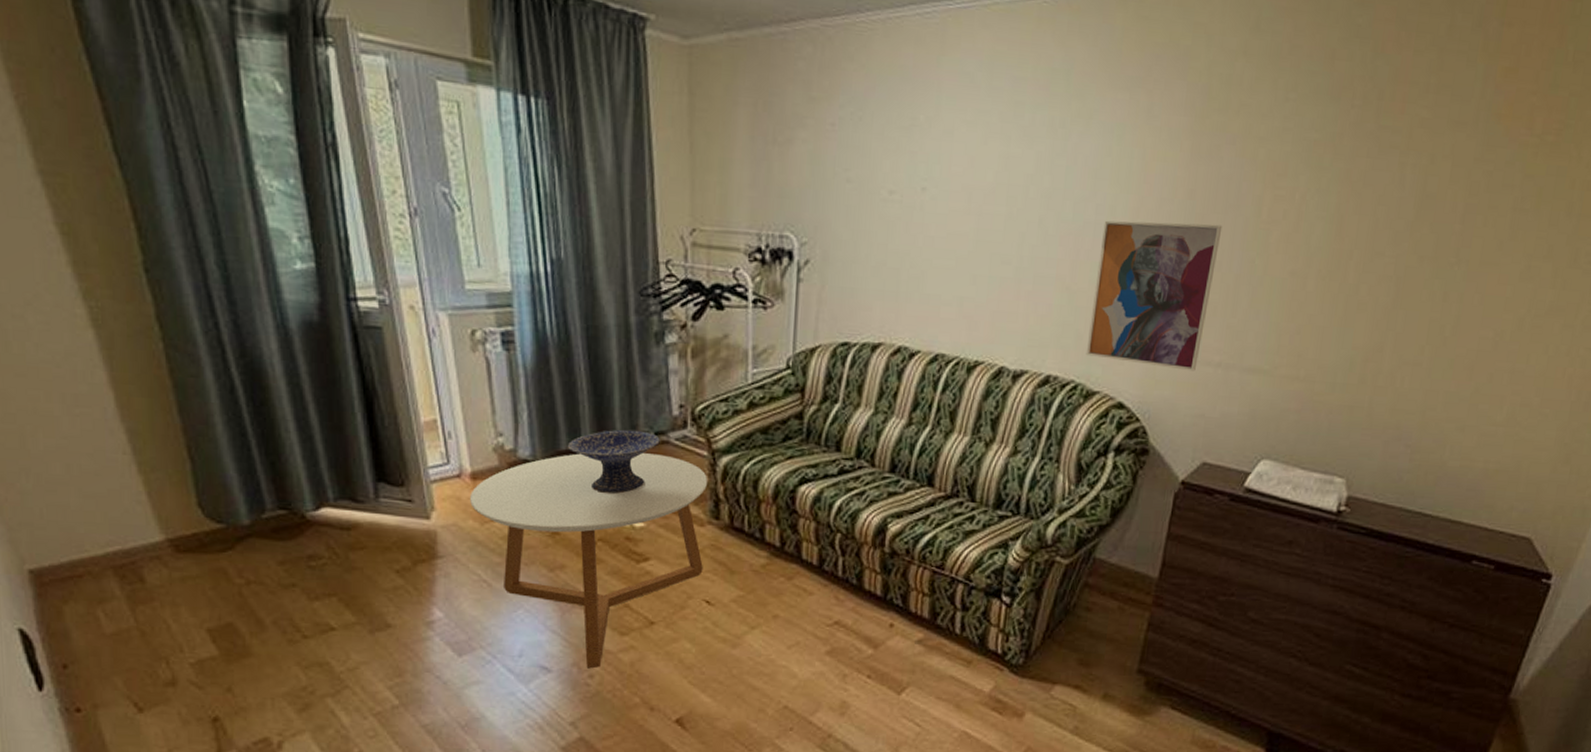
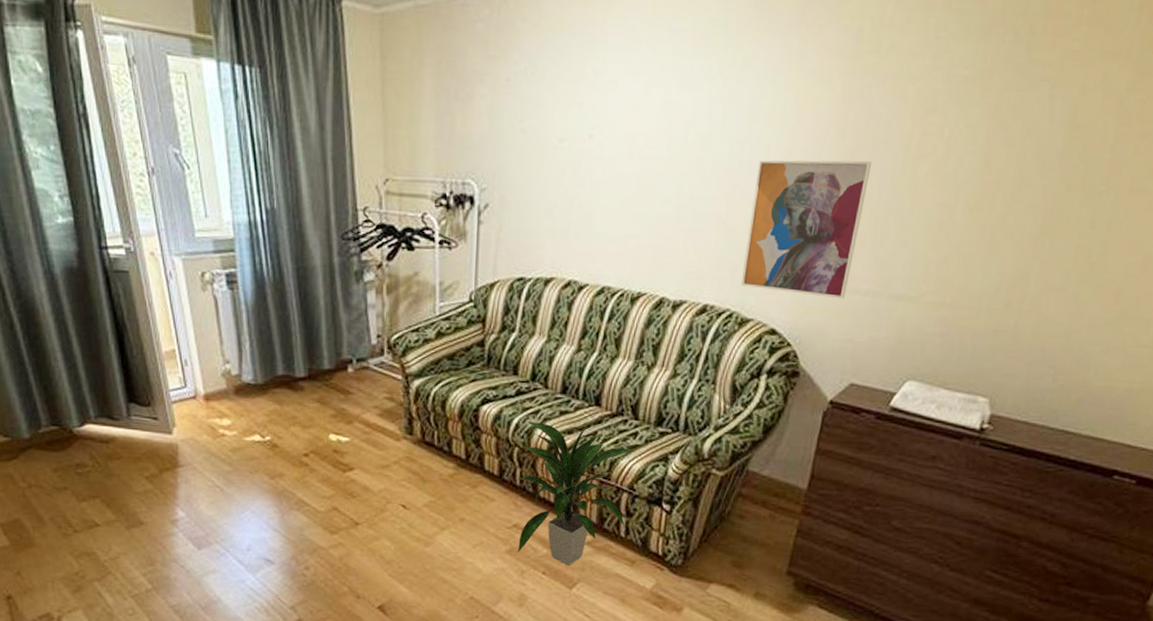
coffee table: present [470,453,707,669] -> none [204,377,402,562]
decorative bowl: present [567,429,660,494] -> none [283,357,361,412]
indoor plant: none [838,503,972,668] -> present [517,420,636,566]

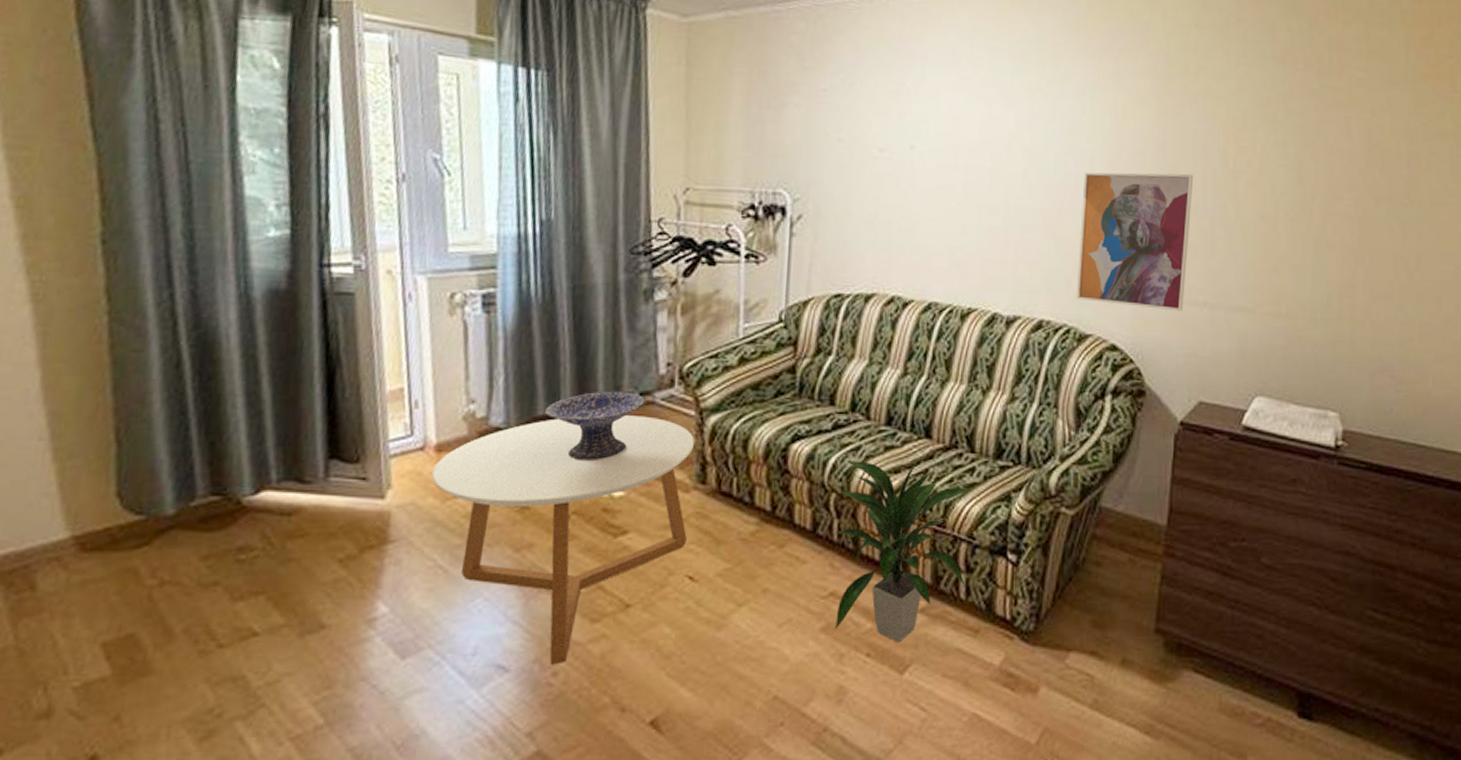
coffee table: none [204,377,402,562] -> present [432,415,694,665]
decorative bowl: none [283,357,361,412] -> present [544,391,645,460]

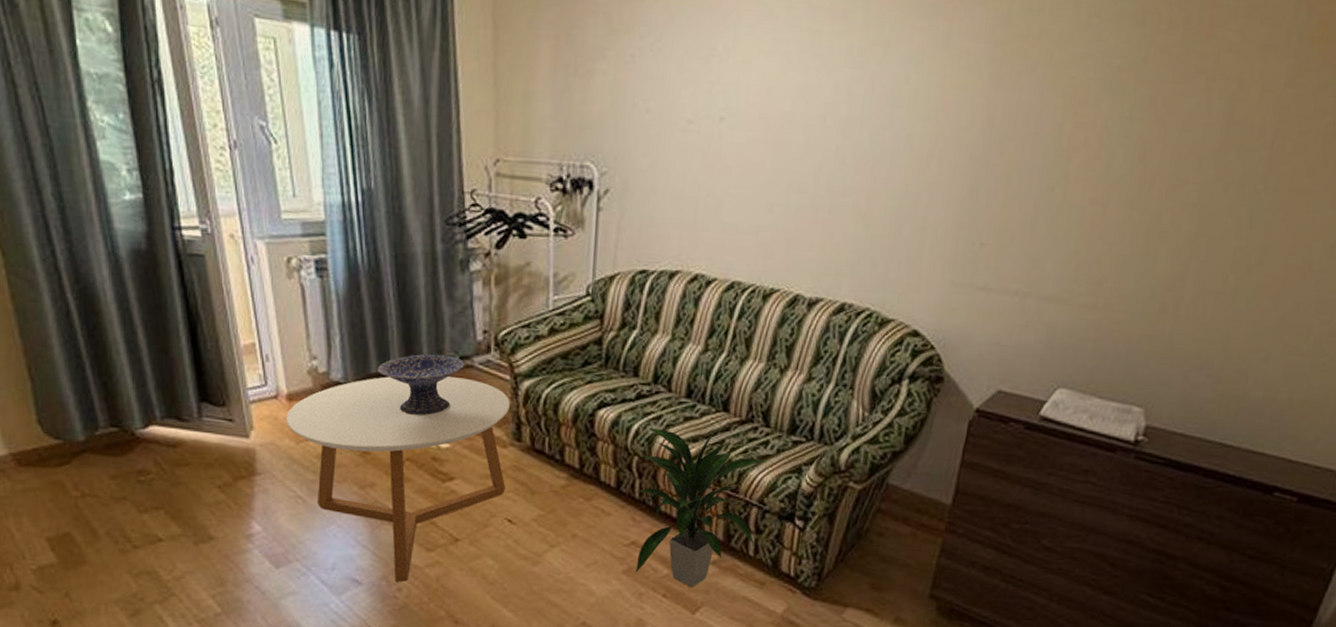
wall art: present [1076,172,1194,312] -> none [881,148,1022,300]

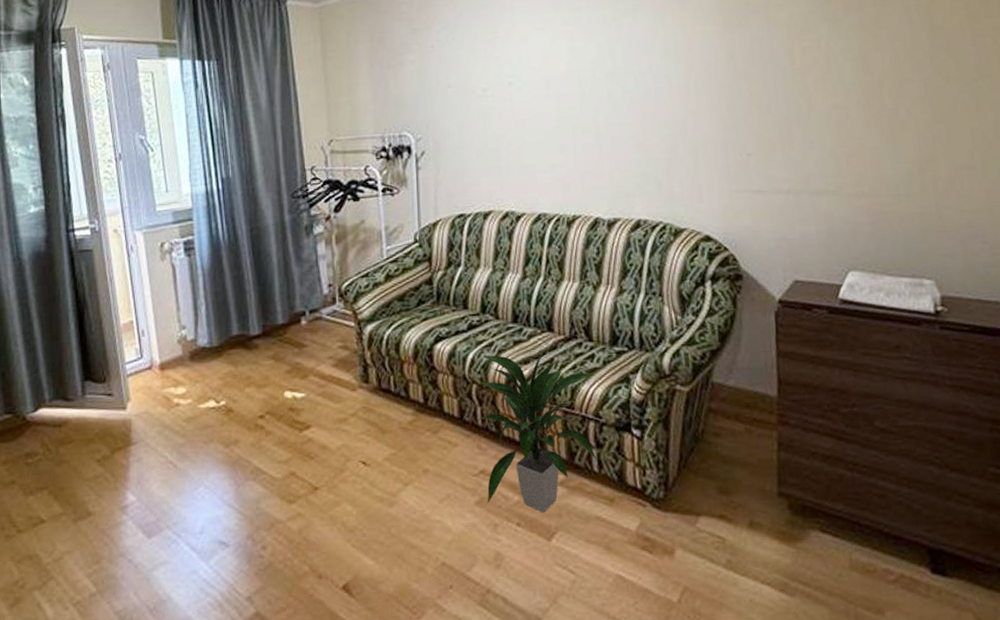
coffee table: present [286,376,510,582] -> none [159,329,358,540]
decorative bowl: present [377,354,465,415] -> none [237,310,314,369]

